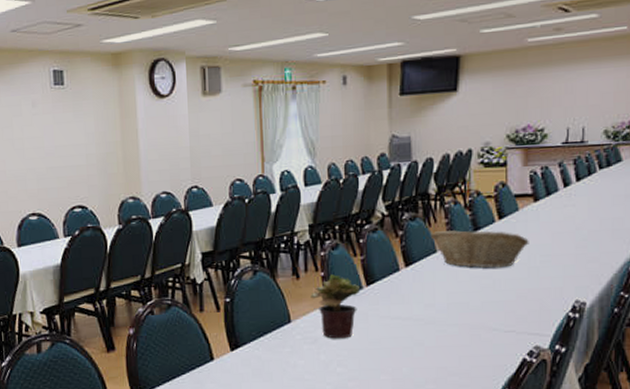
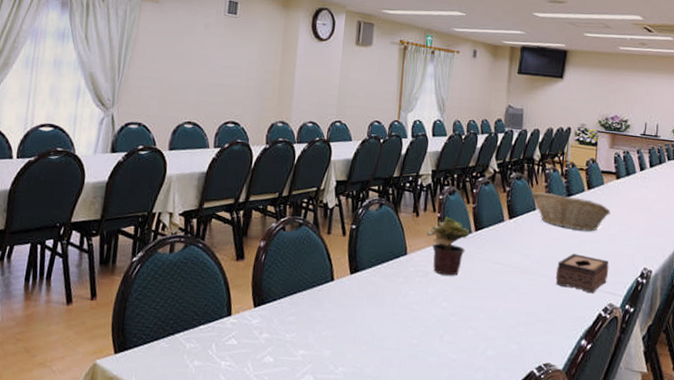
tissue box: none [467,295,532,338] -> present [555,254,609,294]

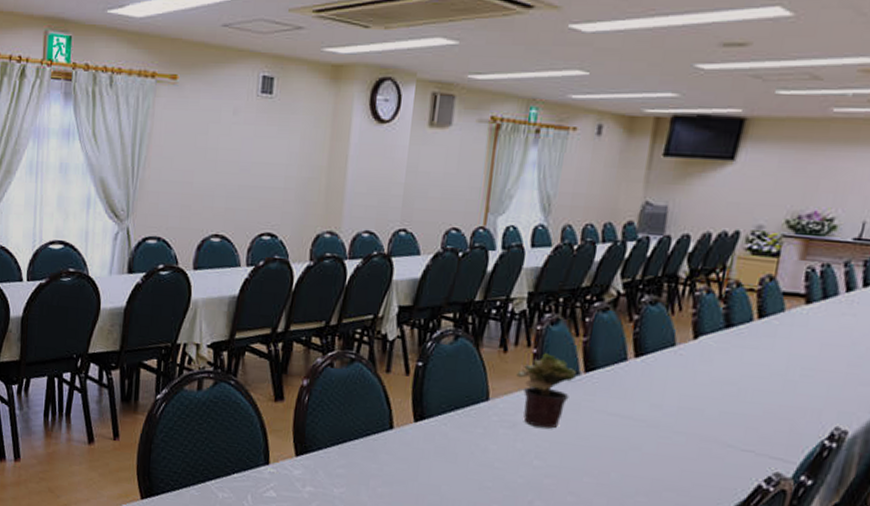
fruit basket: present [532,192,610,232] -> none [671,321,791,376]
tissue box: present [555,254,609,294] -> none [696,405,781,459]

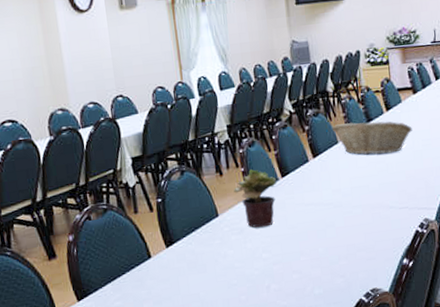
fruit basket: none [671,321,791,376] -> present [332,121,412,155]

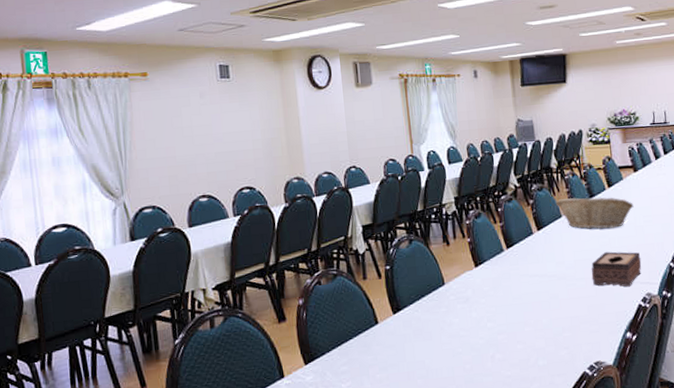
potted plant: present [234,169,276,228] -> none [460,240,502,297]
tissue box: none [368,177,420,213] -> present [591,251,642,287]

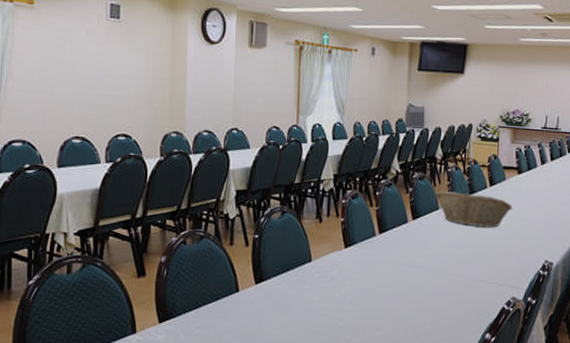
tissue box: present [591,251,642,287] -> none [459,251,512,289]

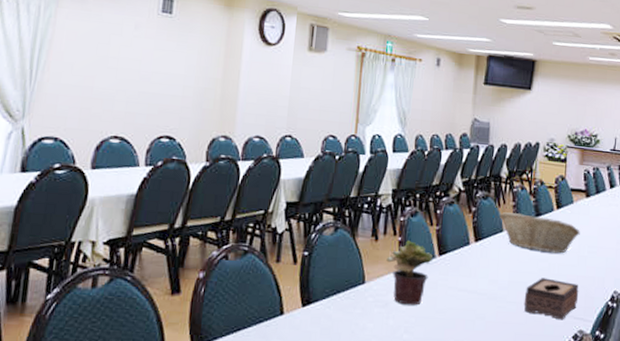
potted plant: none [330,221,373,280] -> present [386,240,433,305]
tissue box: none [459,251,512,289] -> present [524,278,579,320]

